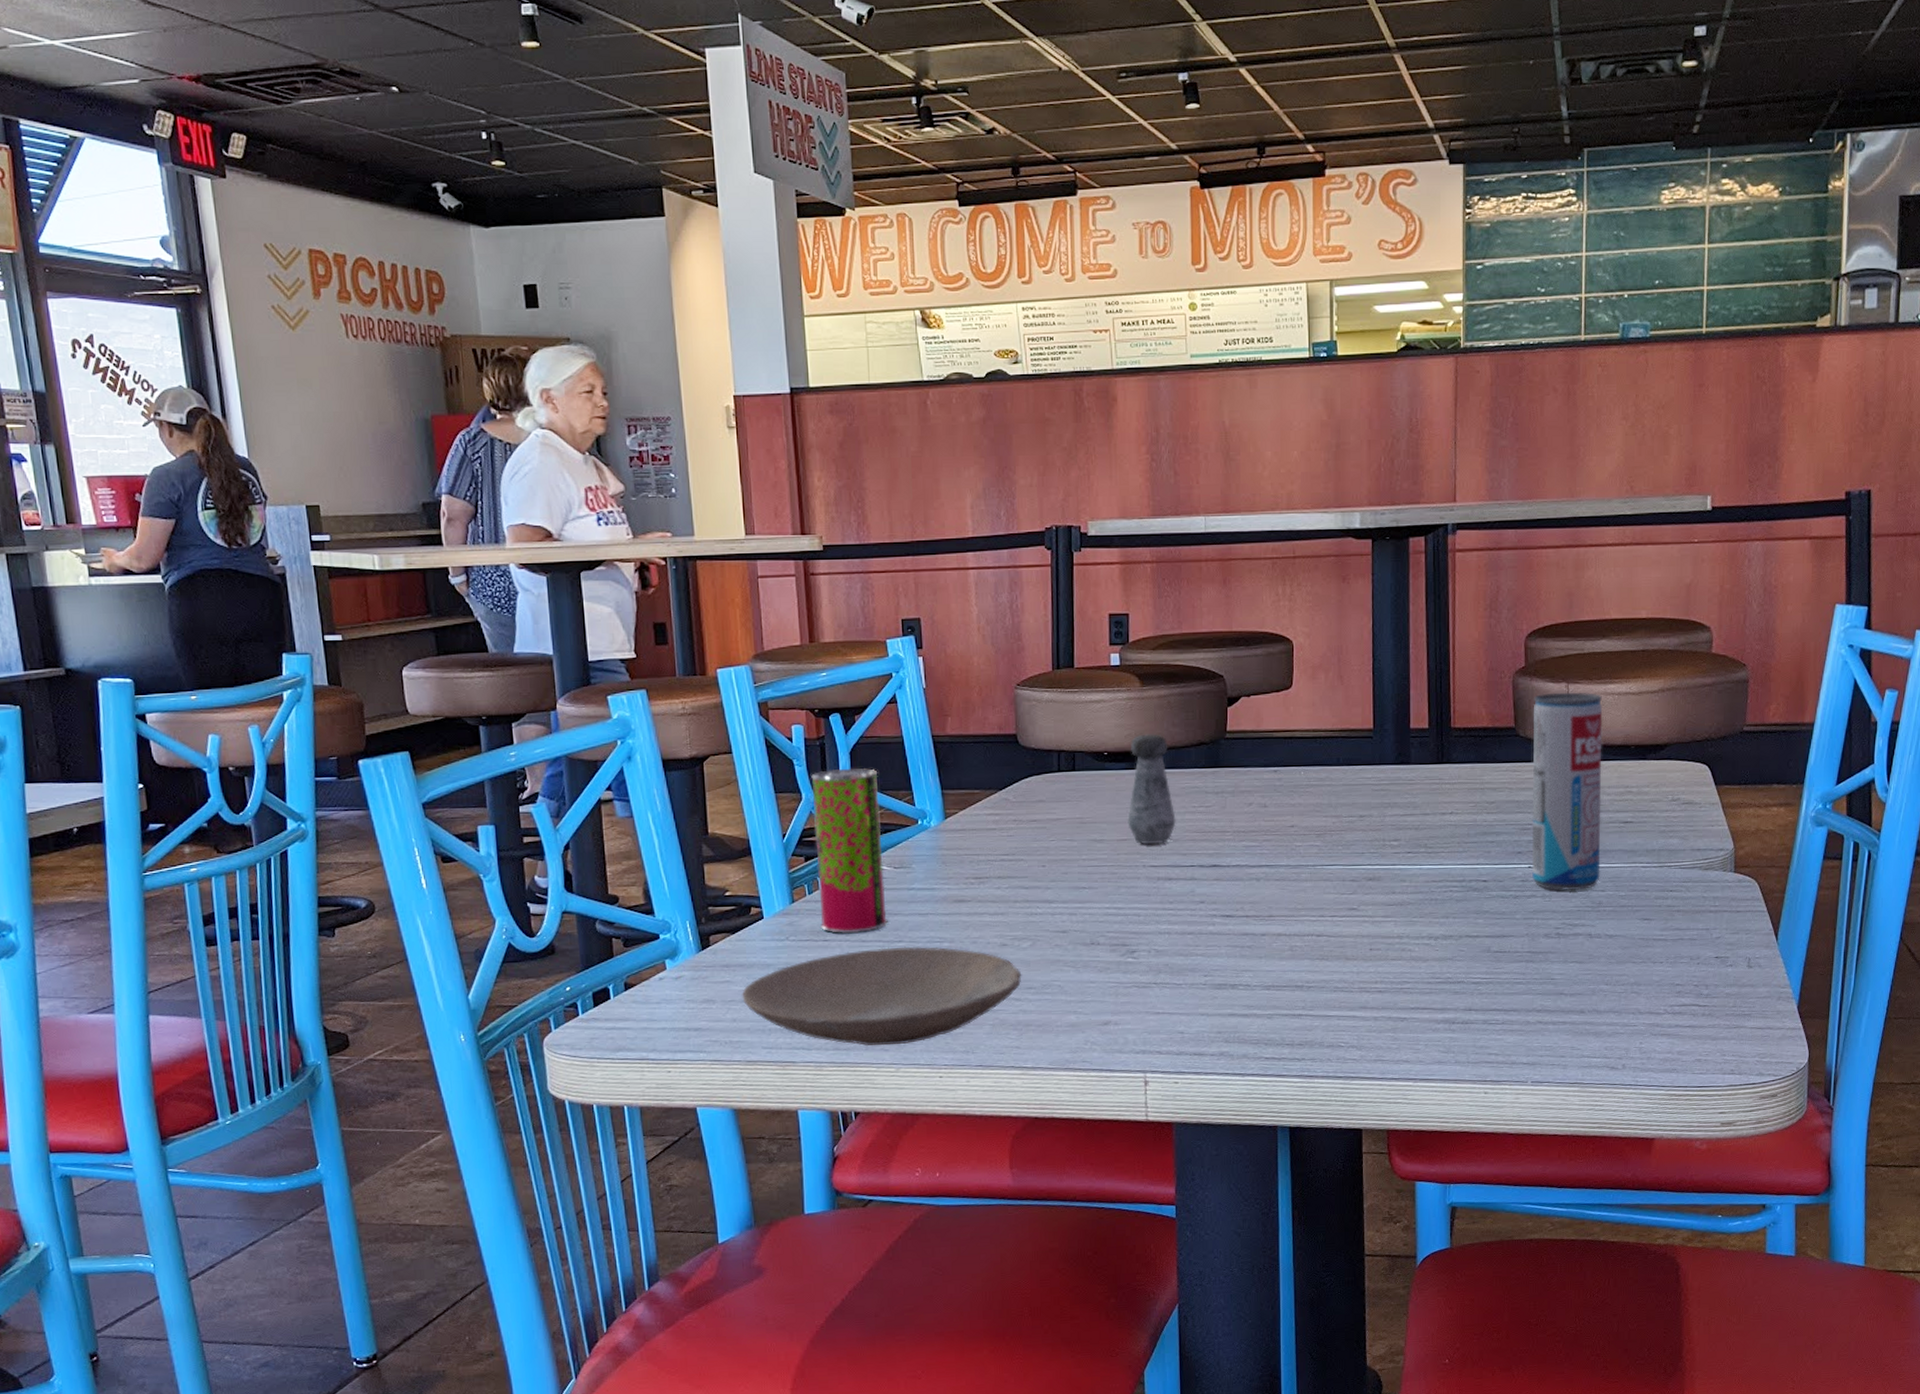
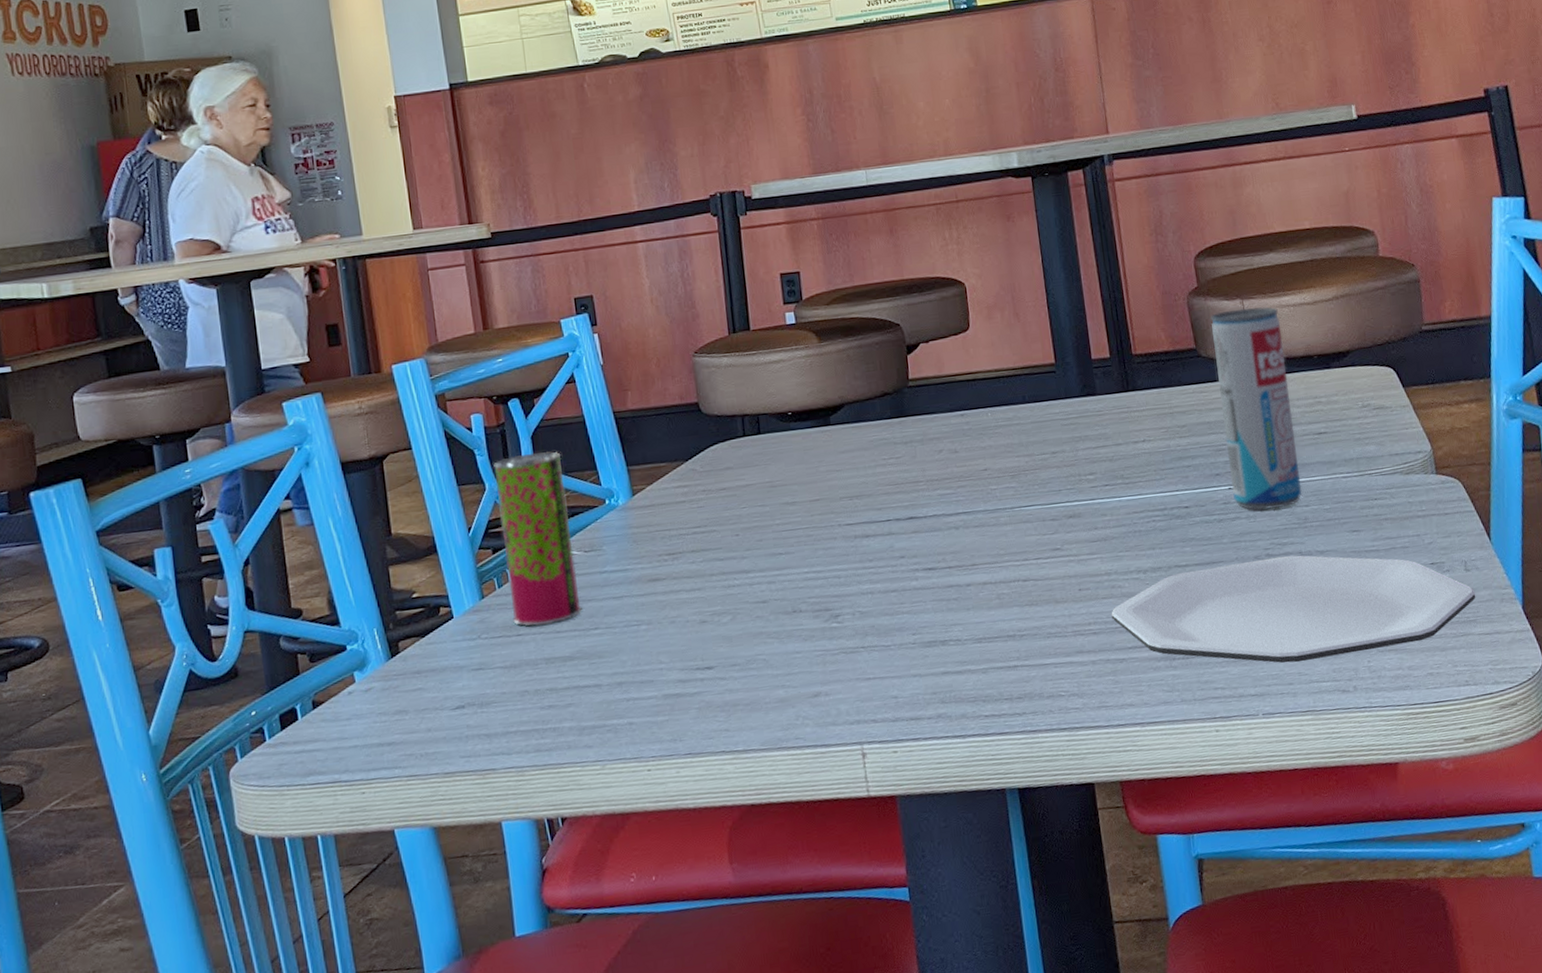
plate: present [742,946,1022,1047] -> none [435,630,725,745]
salt shaker: present [1126,734,1176,844] -> none [814,389,868,503]
plate: none [1398,936,1754,1037] -> present [1111,555,1476,663]

